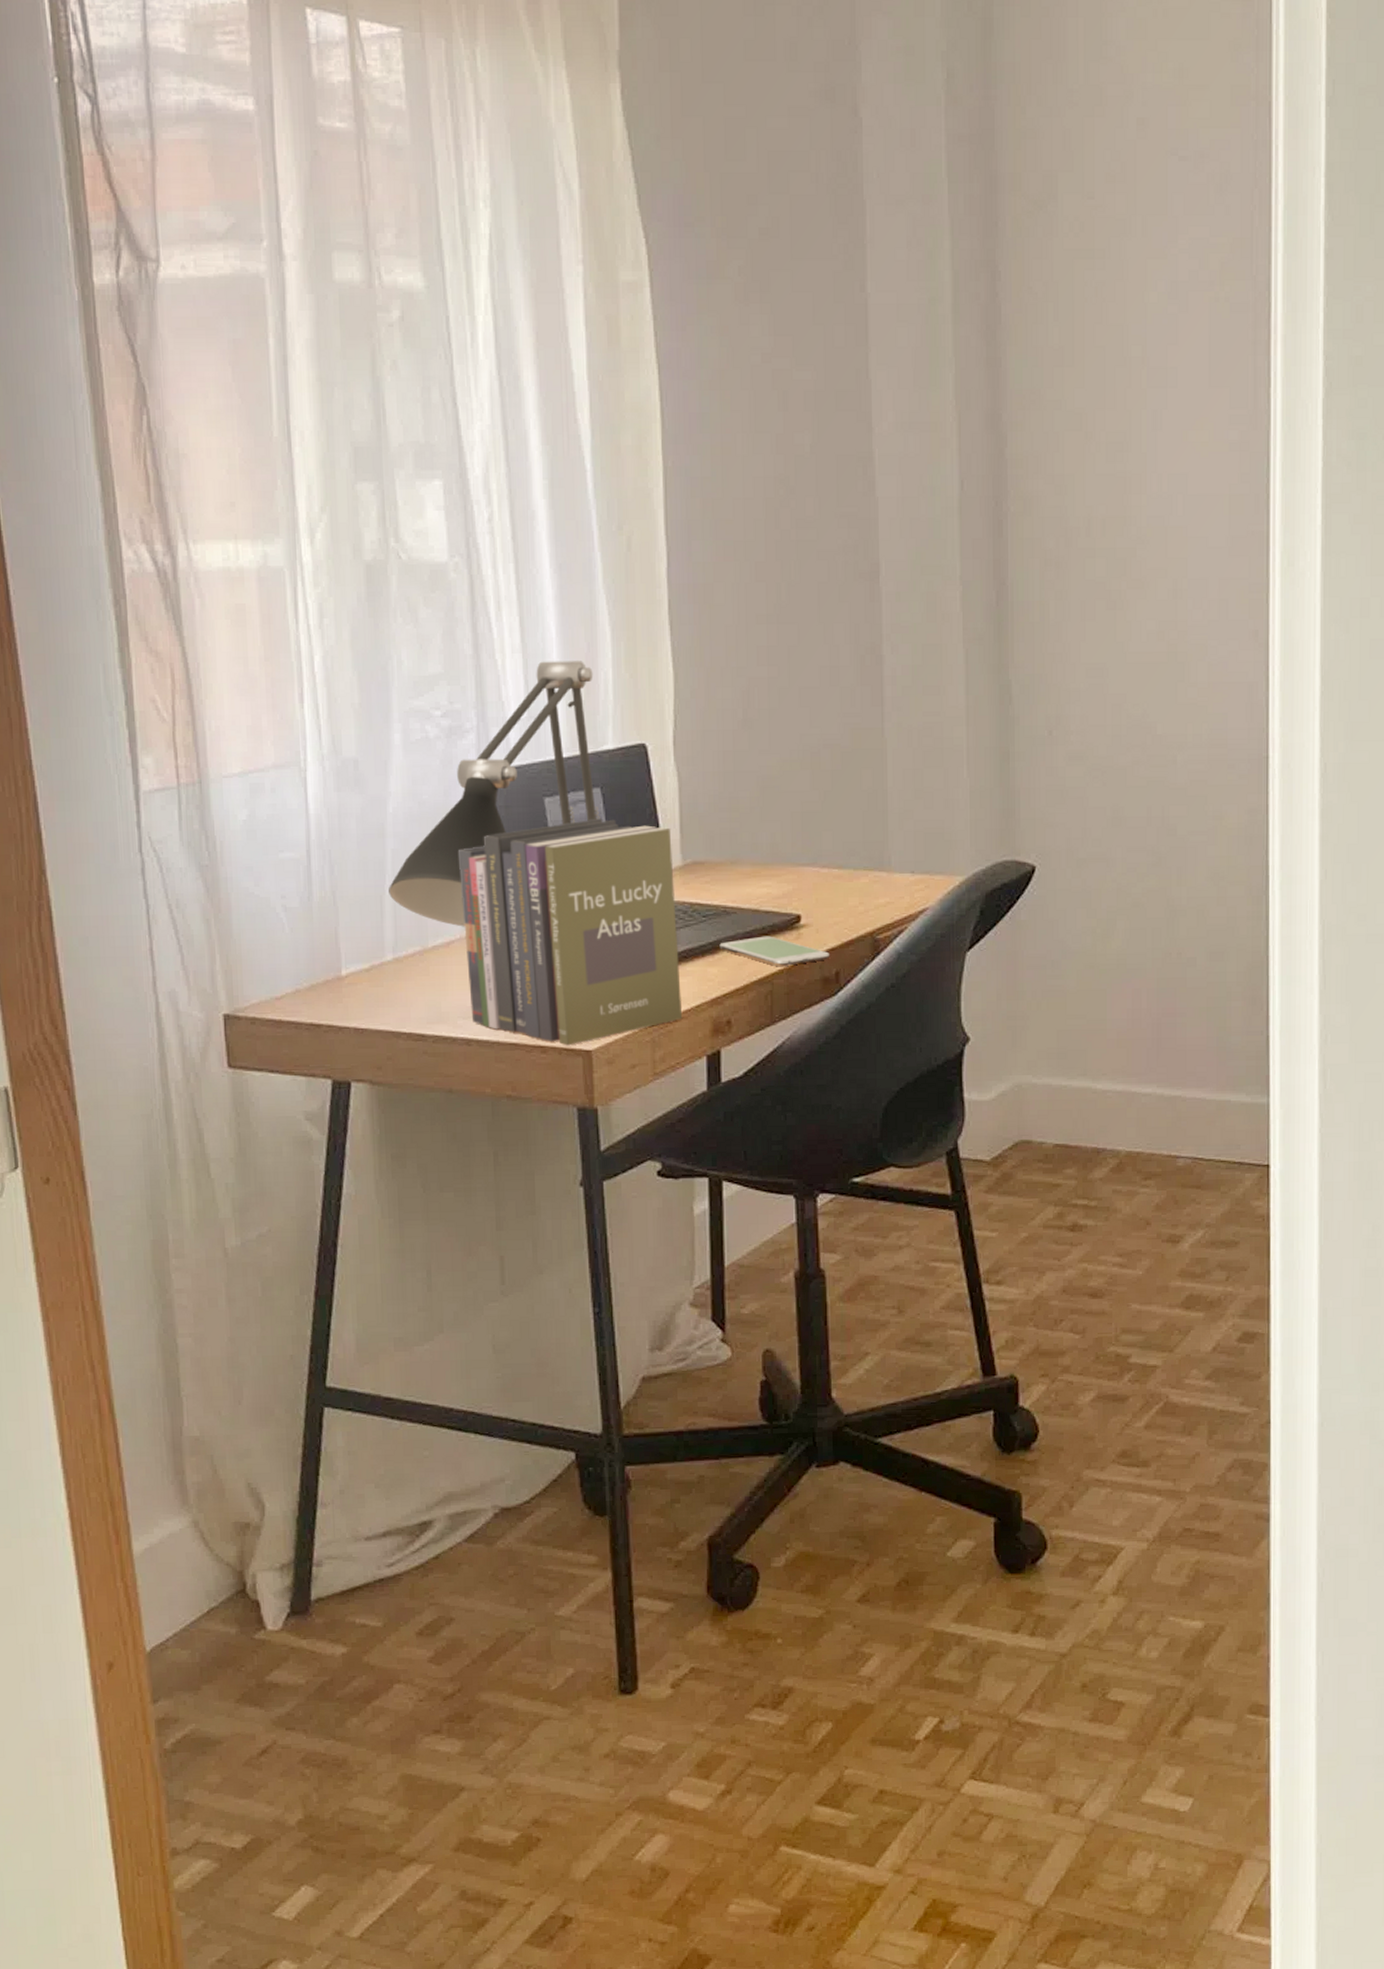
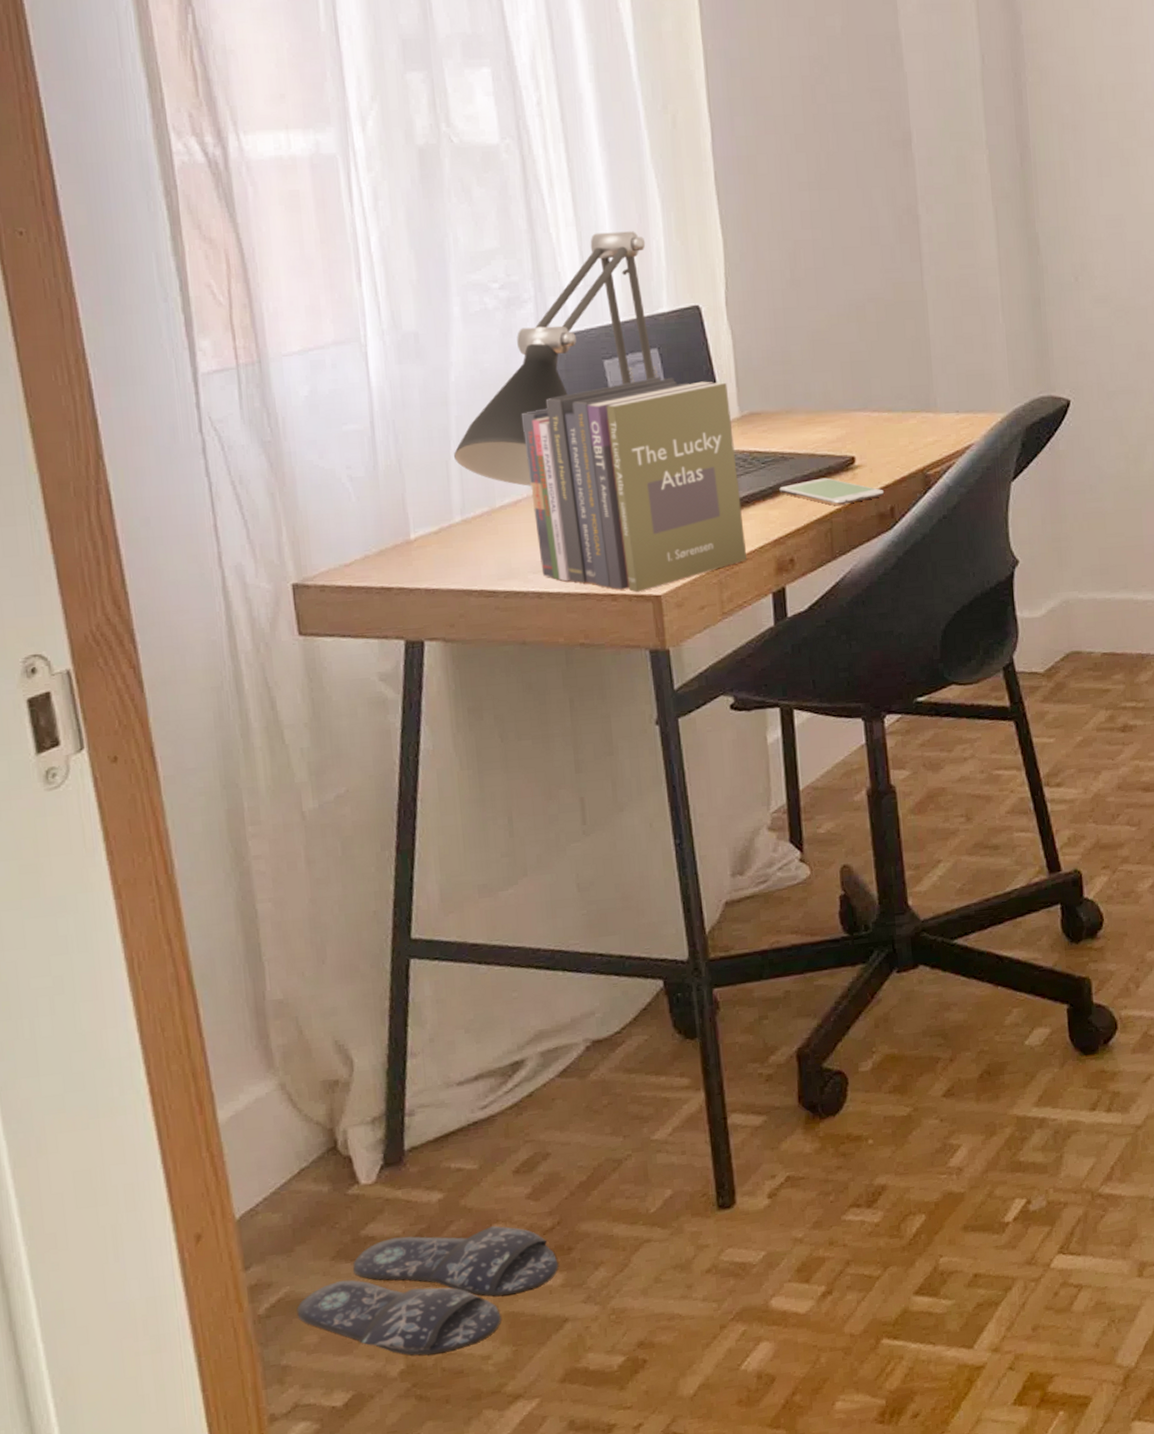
slippers: none [201,1686,457,1808] -> present [297,1226,559,1355]

